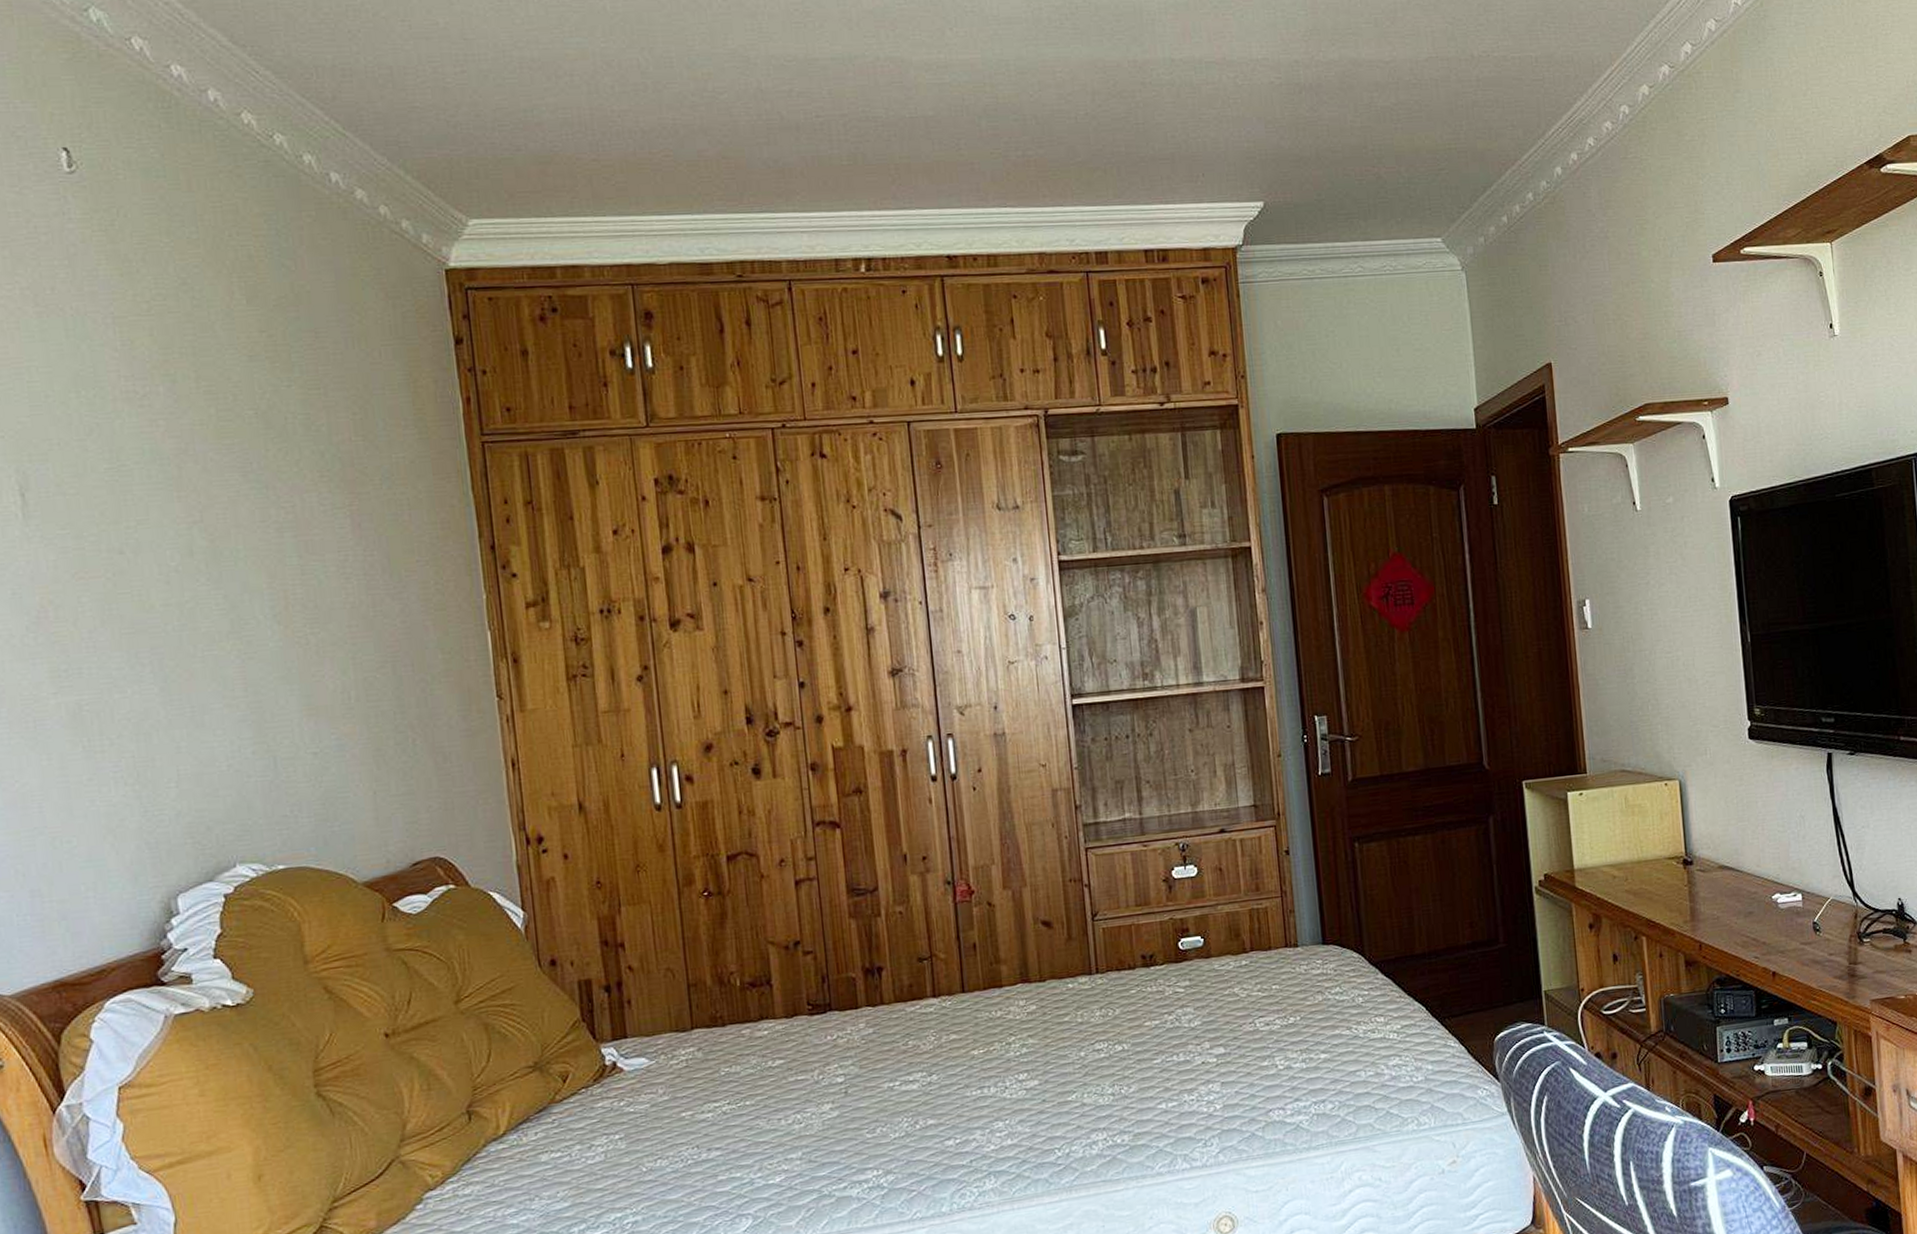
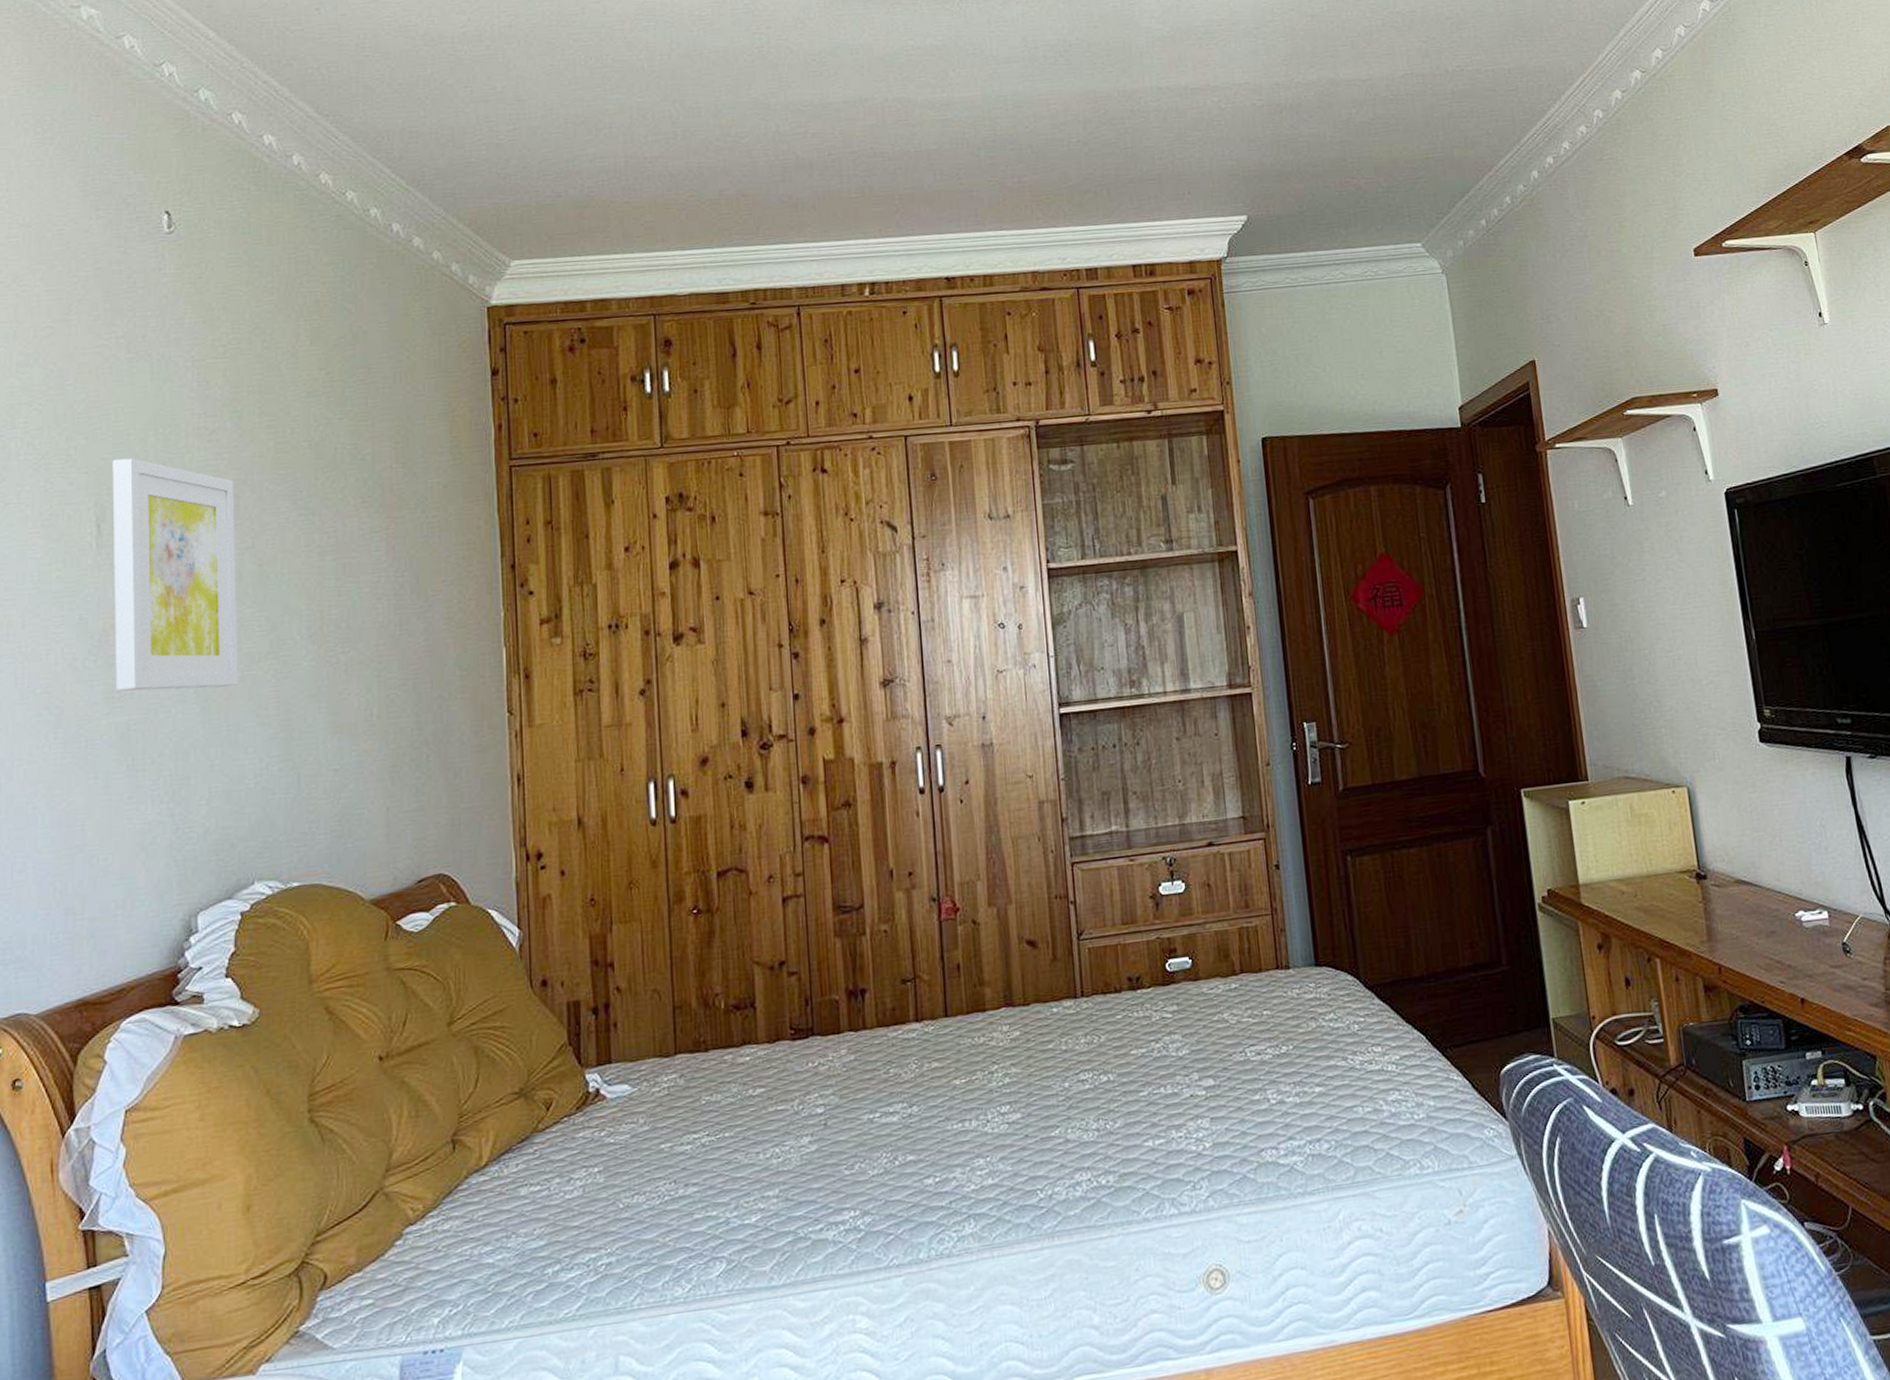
wall art: none [31,422,200,670] -> present [112,458,239,691]

